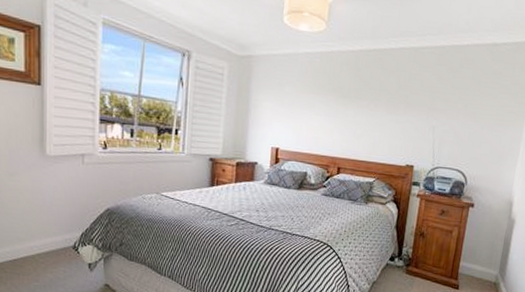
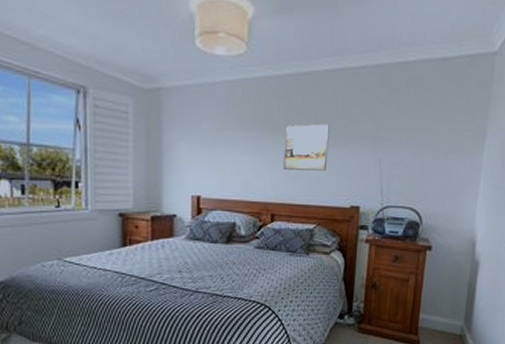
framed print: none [350,92,392,134] -> present [283,123,330,171]

